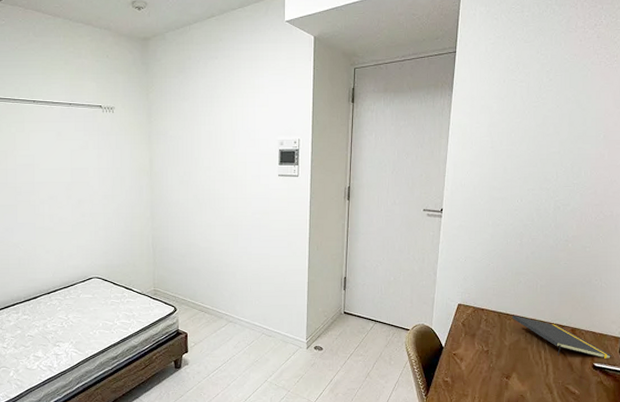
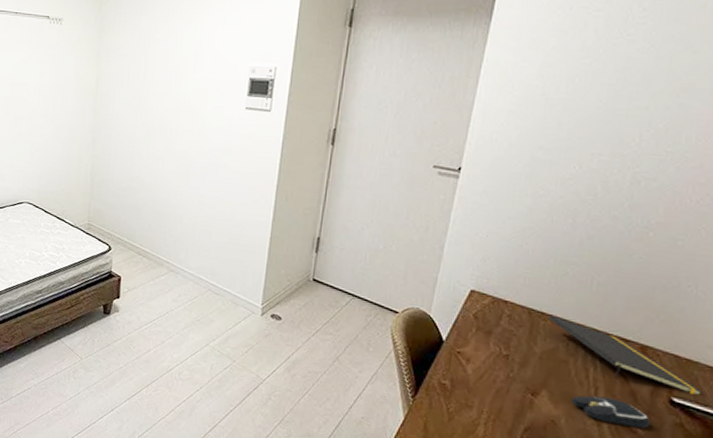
computer mouse: none [532,371,583,390] -> present [570,395,651,429]

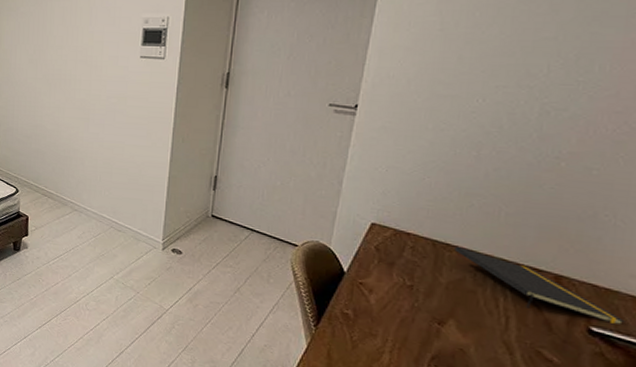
computer mouse: present [570,395,651,429] -> none [480,324,568,358]

